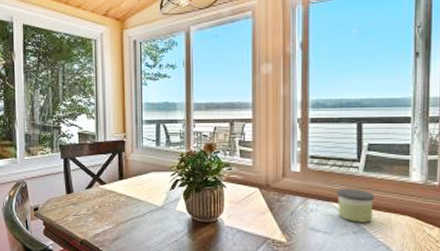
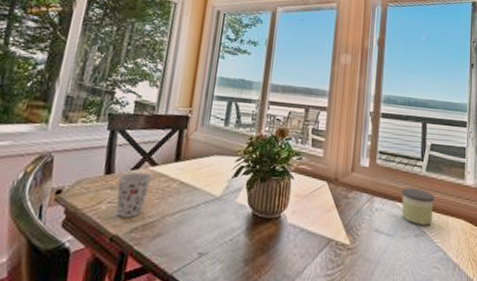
cup: none [76,190,103,226] -> present [116,172,152,218]

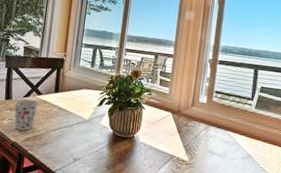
candle: present [401,188,435,225] -> none [232,120,262,151]

